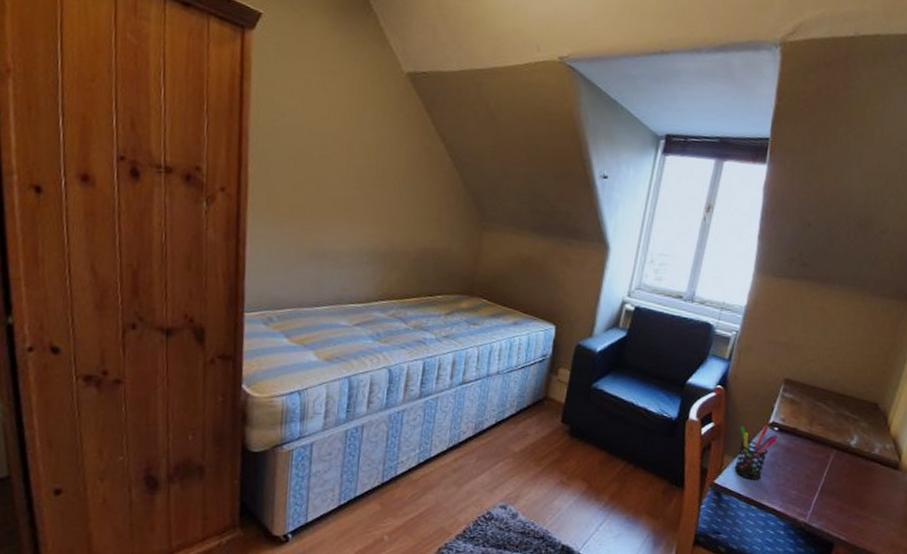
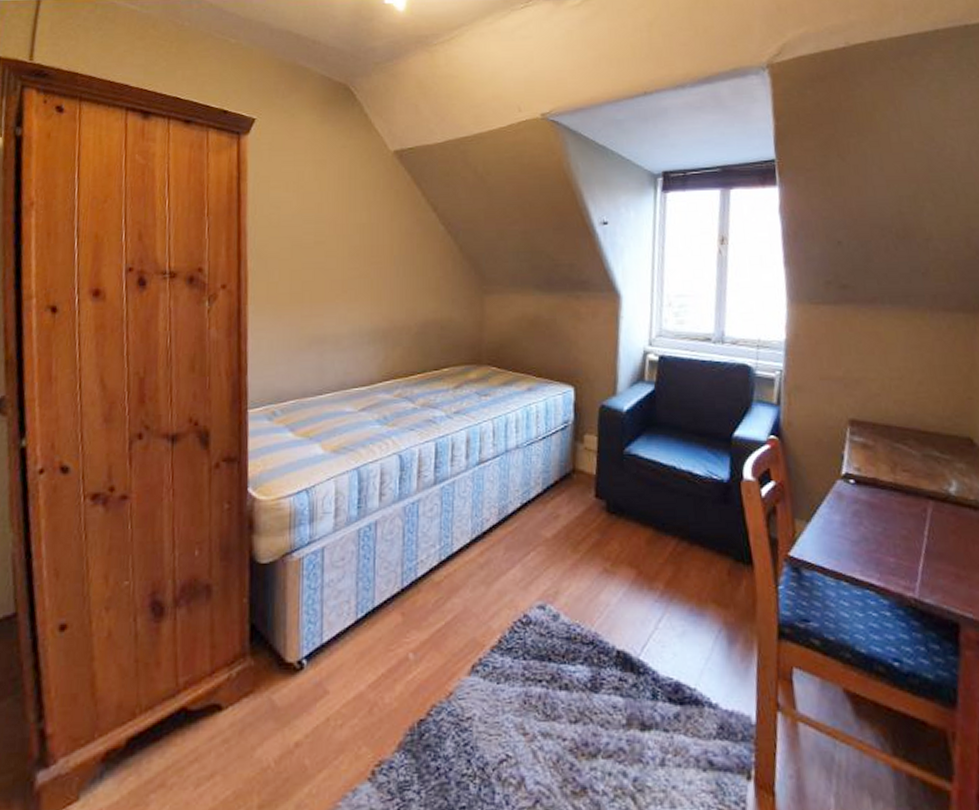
pen holder: present [734,426,779,480] -> none [807,478,857,548]

